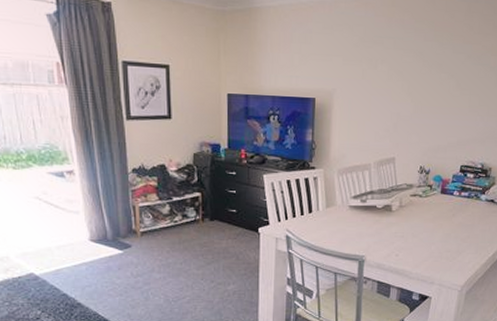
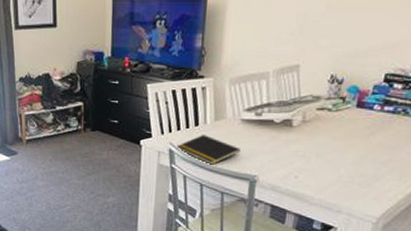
notepad: none [292,221,350,248] -> present [176,135,241,165]

